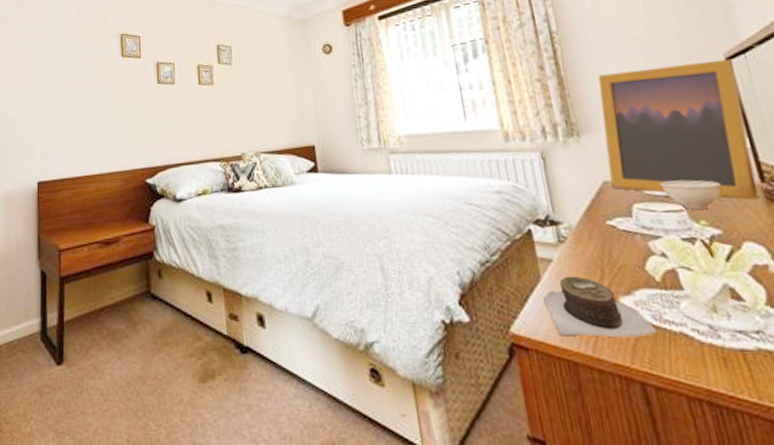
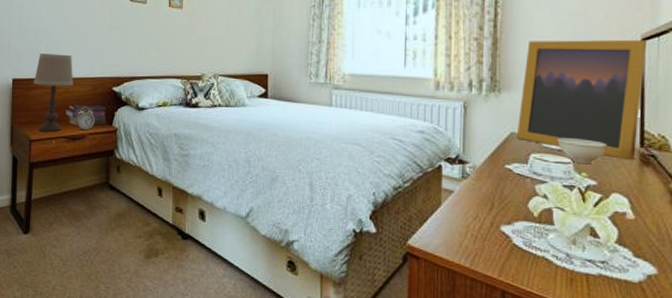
table lamp: none [59,148,104,239] -> present [33,54,74,133]
books: none [97,200,142,229] -> present [66,104,106,127]
alarm clock: none [107,204,129,233] -> present [75,106,95,130]
jewelry box: present [543,275,658,338] -> none [440,205,525,258]

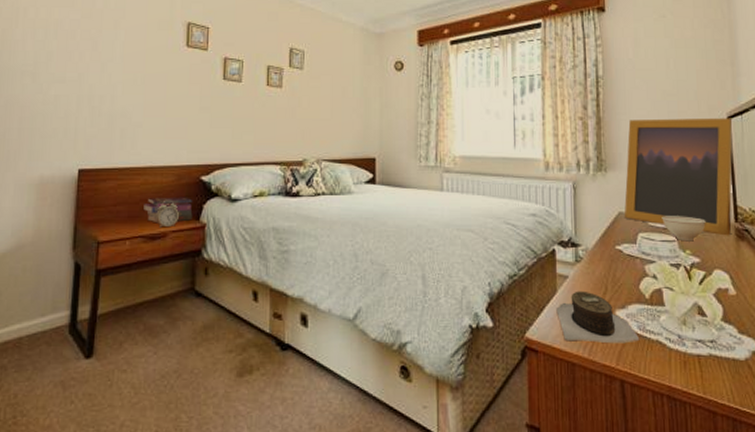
table lamp: present [33,54,74,133] -> none [104,139,155,232]
jewelry box: none [440,205,525,258] -> present [556,291,640,344]

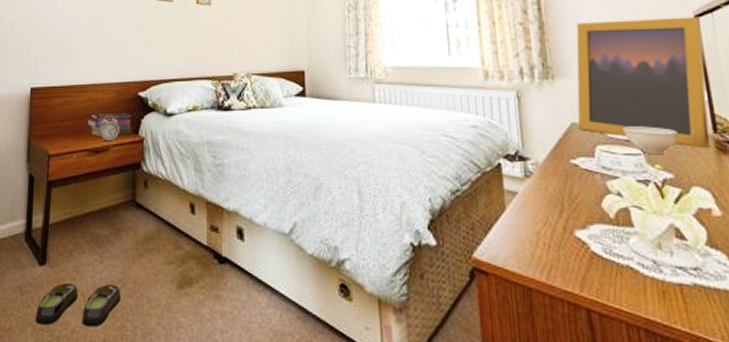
slippers: none [79,375,176,420] -> present [35,283,121,327]
jewelry box: present [556,291,640,344] -> none [506,208,607,268]

